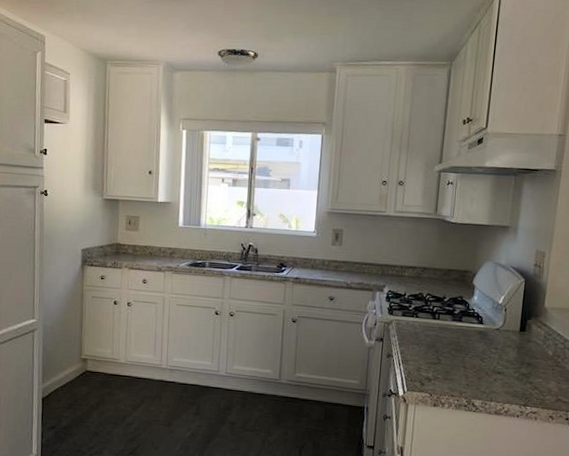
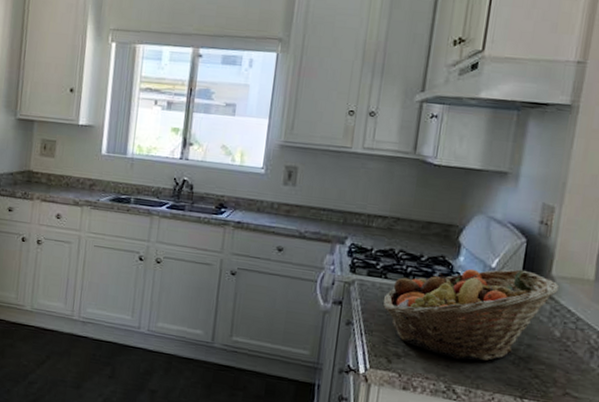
fruit basket: none [415,304,551,379] -> present [383,268,560,361]

